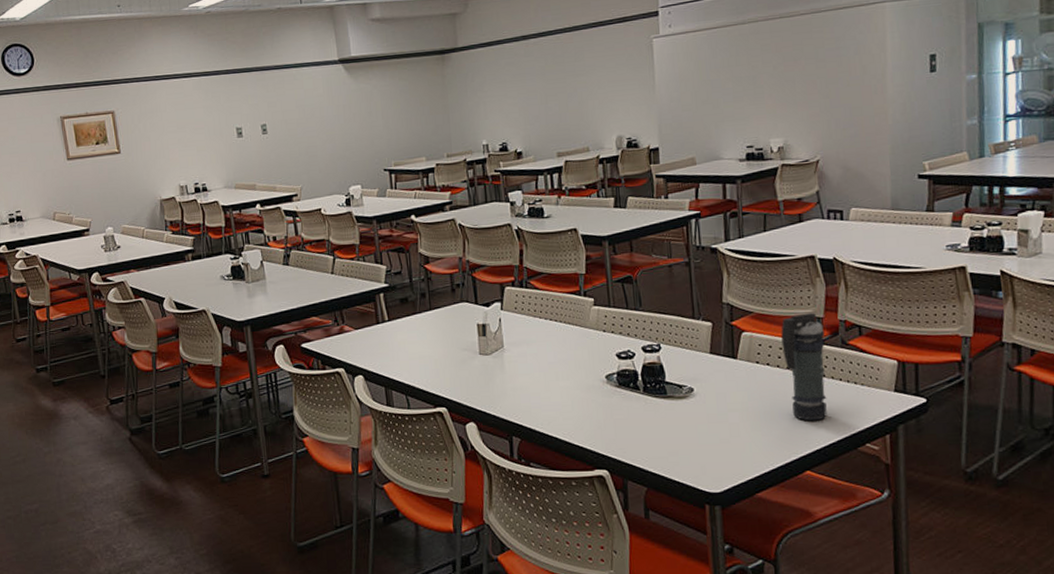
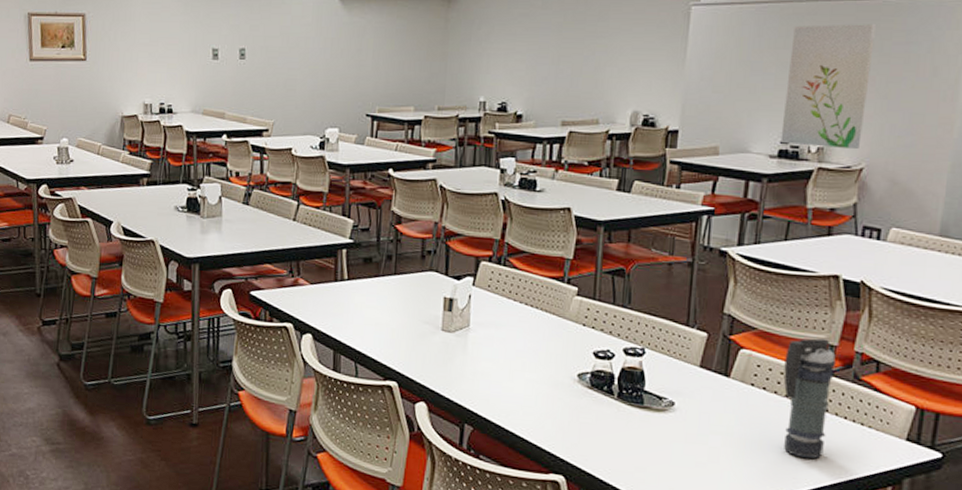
wall art: none [742,36,813,148] -> present [780,24,876,150]

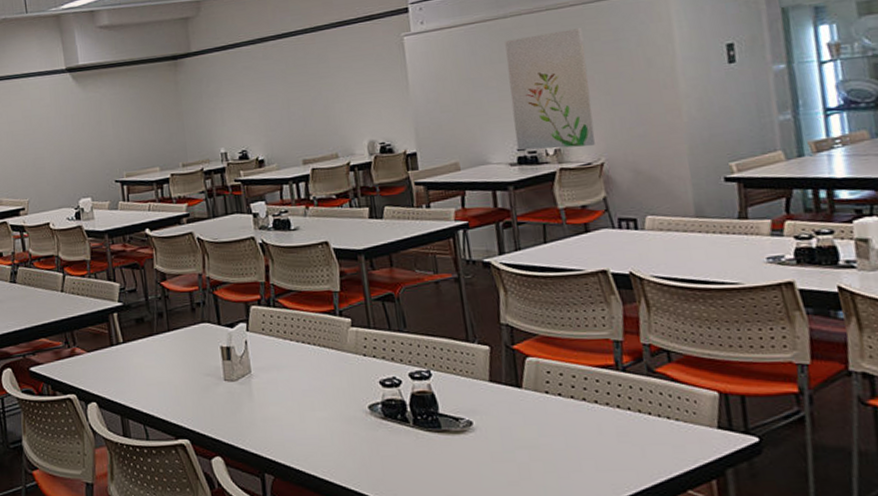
smoke grenade: present [783,338,837,459] -> none [572,335,637,462]

